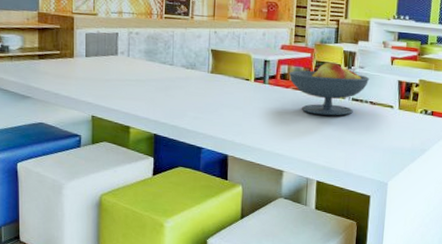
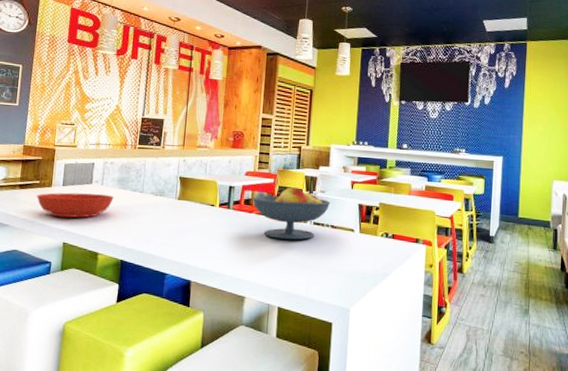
bowl: none [59,64,142,91] -> present [37,192,114,218]

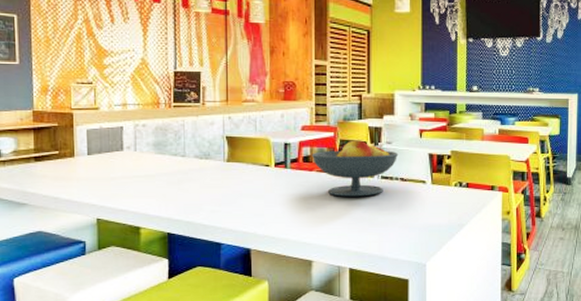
bowl: present [37,192,114,218] -> none [58,161,151,191]

